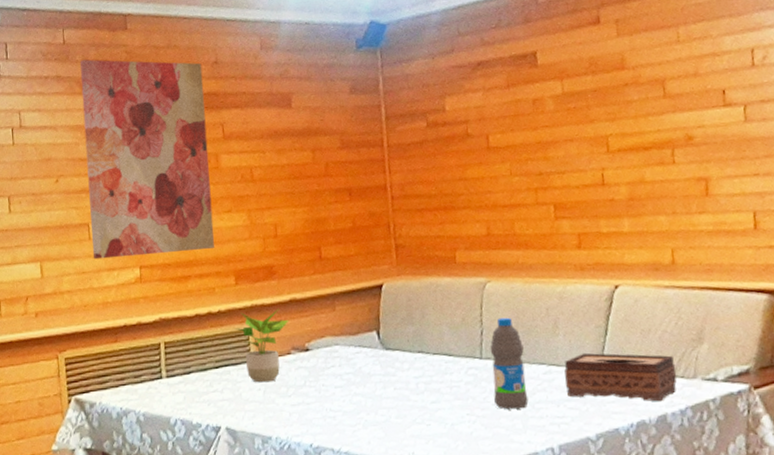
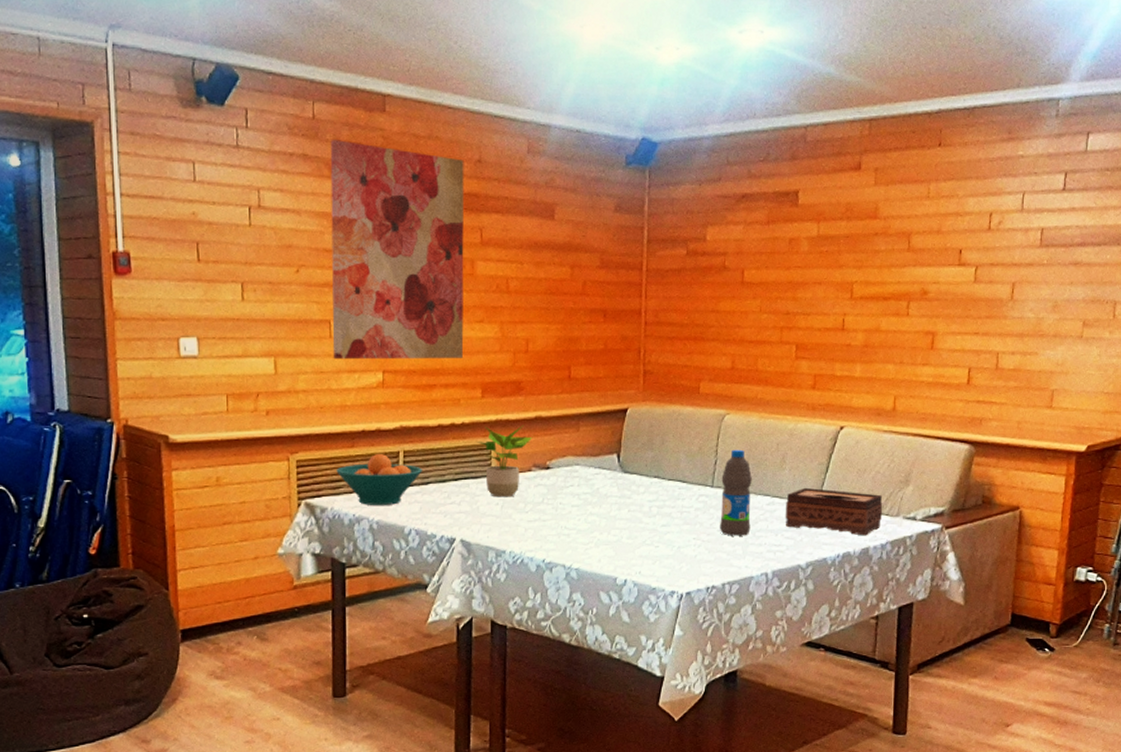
fruit bowl: none [102,347,183,398] -> present [336,454,422,505]

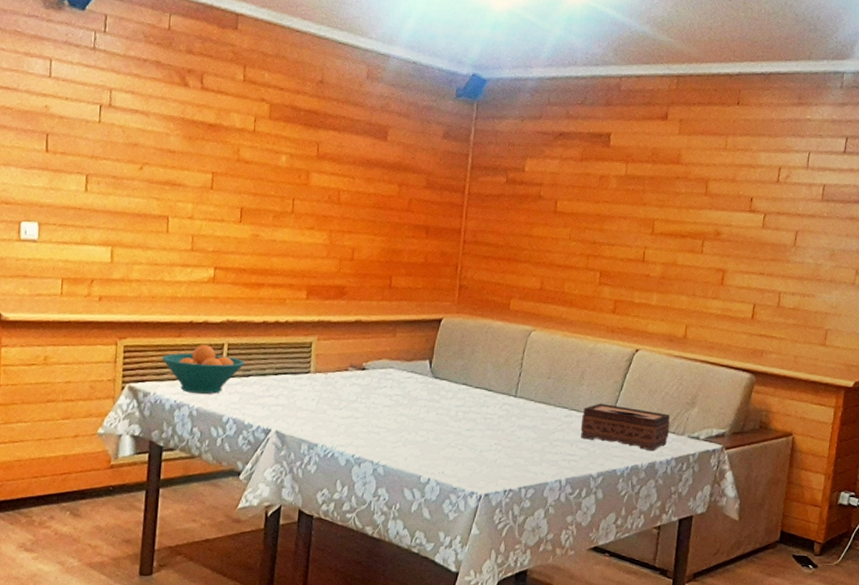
wall art: present [330,140,465,360] -> none [168,50,307,262]
potted plant: present [477,426,533,497] -> none [299,326,352,394]
water bottle: present [720,449,752,536] -> none [520,363,553,444]

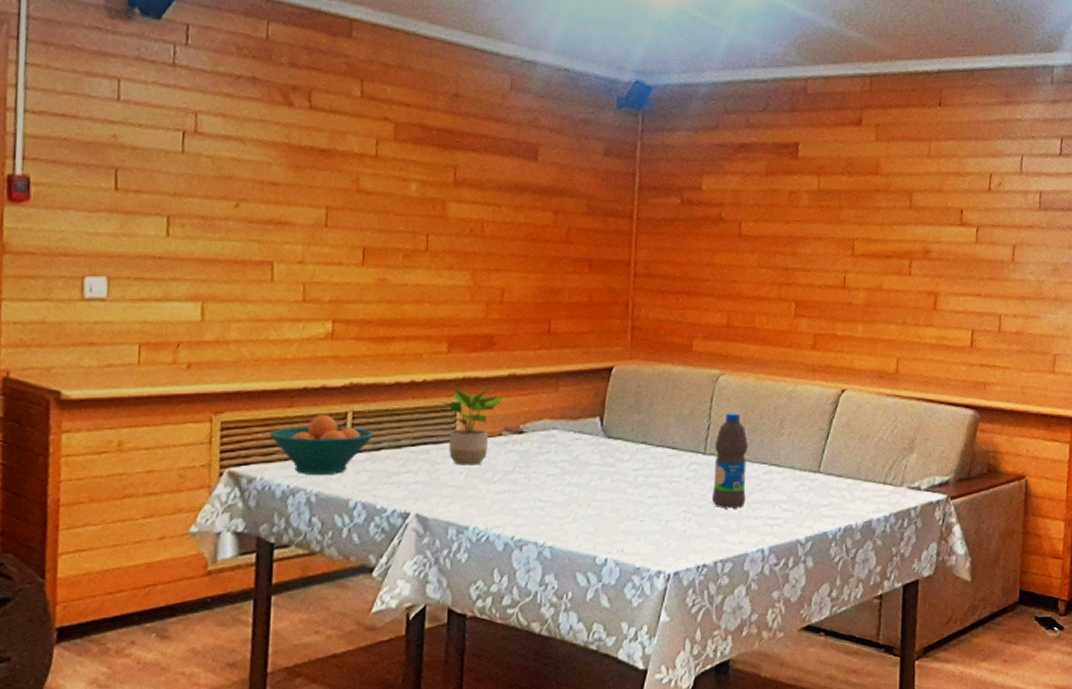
potted plant: none [299,326,352,394] -> present [440,384,505,466]
water bottle: none [520,363,553,444] -> present [712,413,748,509]
tissue box: present [580,403,670,451] -> none [783,454,886,508]

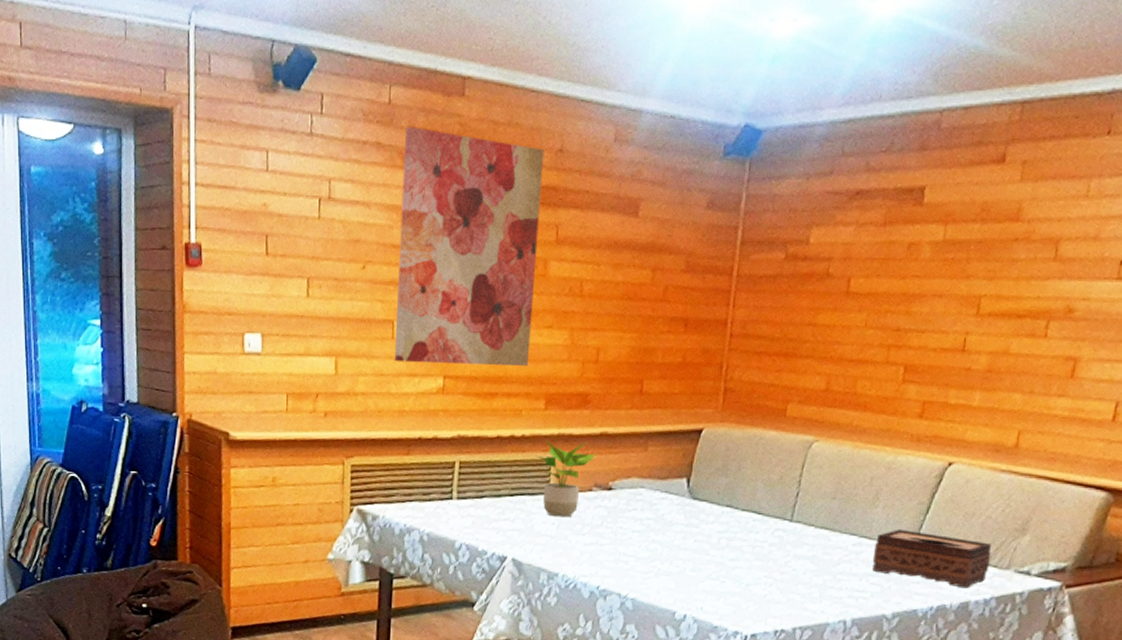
fruit bowl: present [270,415,374,474] -> none [390,463,477,517]
wall art: none [273,64,439,309] -> present [394,127,544,367]
water bottle: present [712,413,748,509] -> none [796,481,838,578]
tissue box: none [783,454,886,508] -> present [872,528,992,589]

